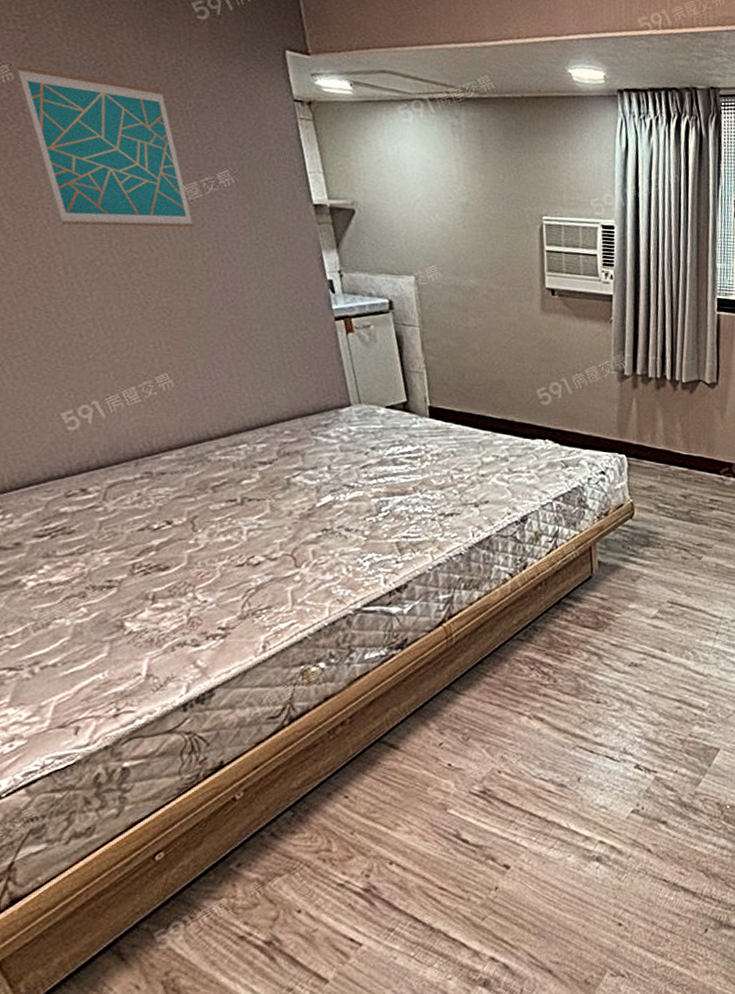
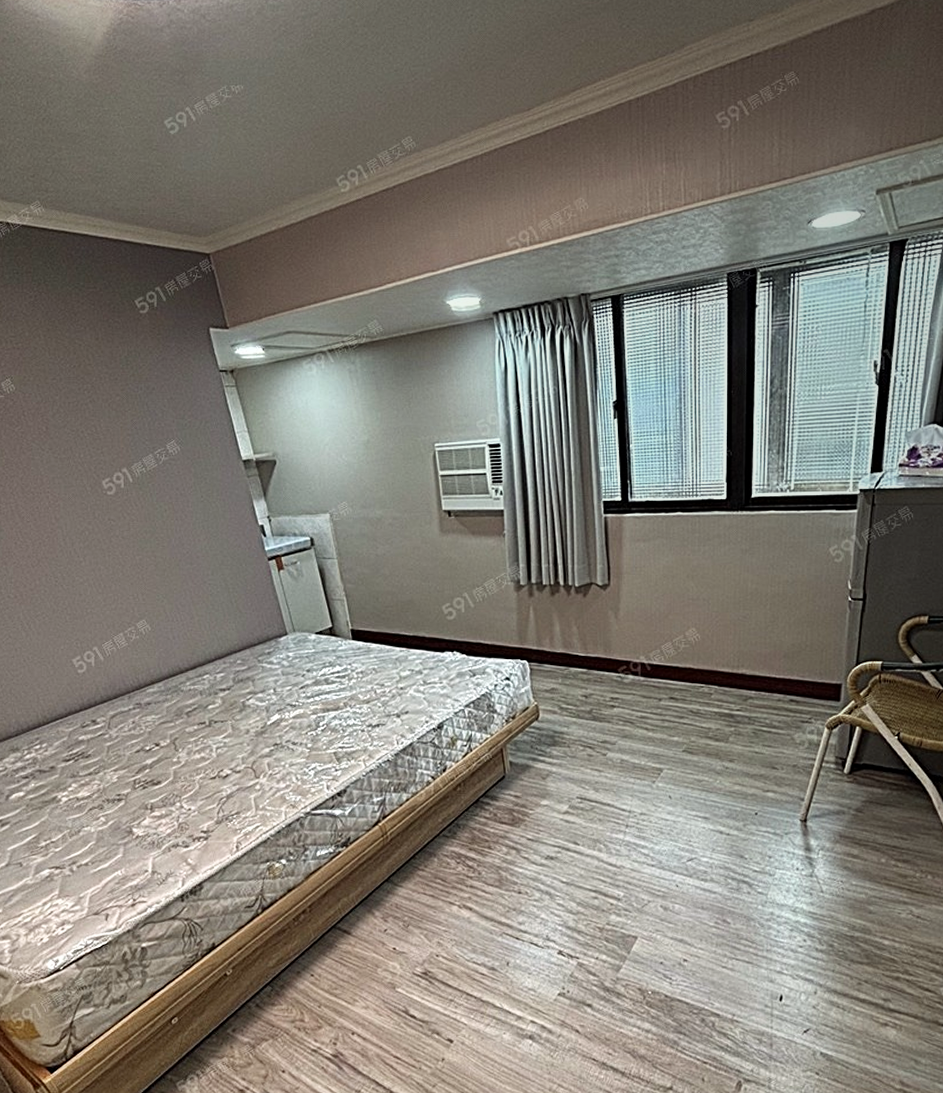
wall art: present [15,65,194,228] -> none [15,377,153,504]

